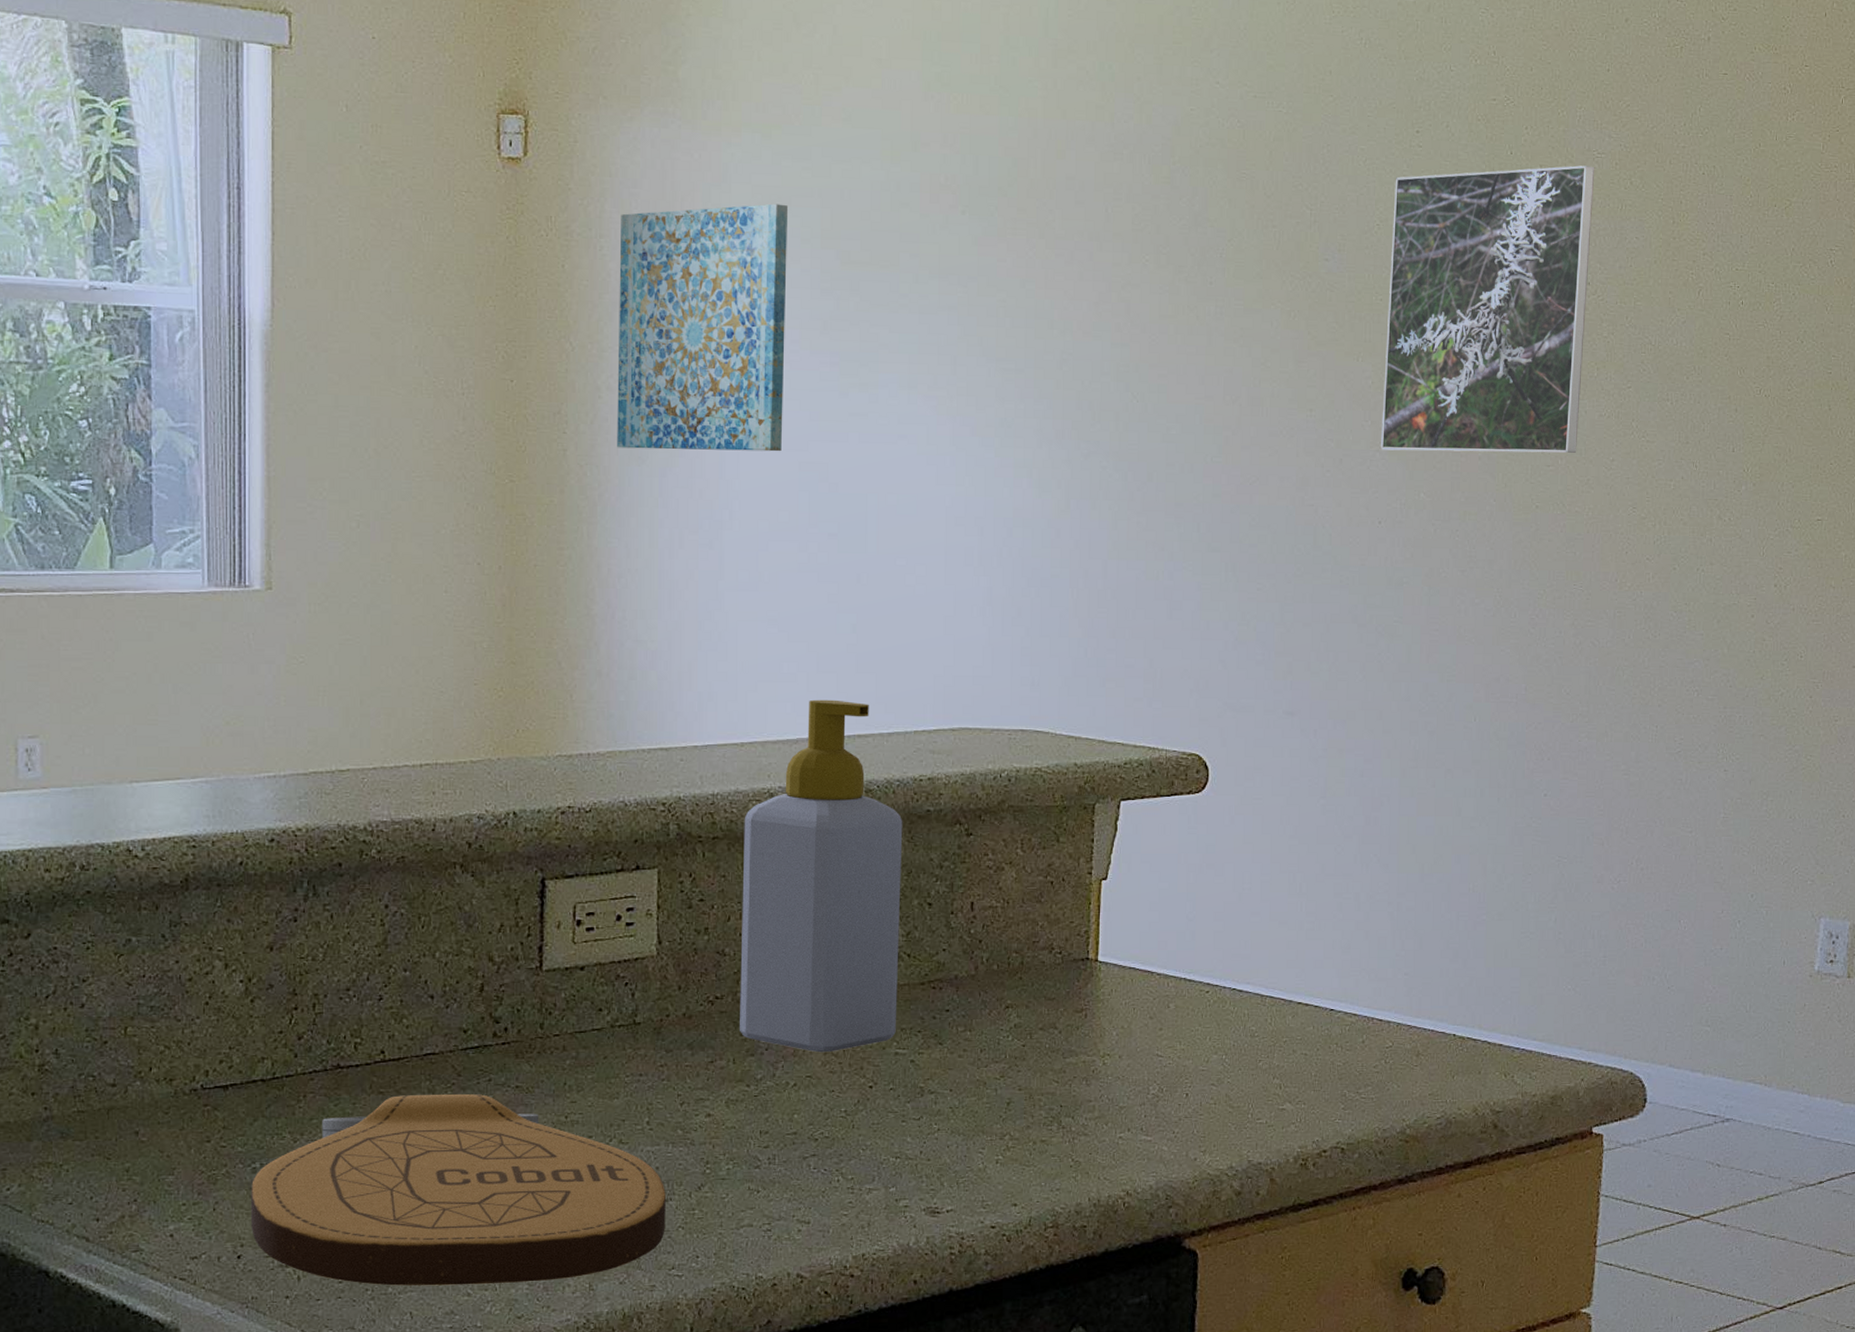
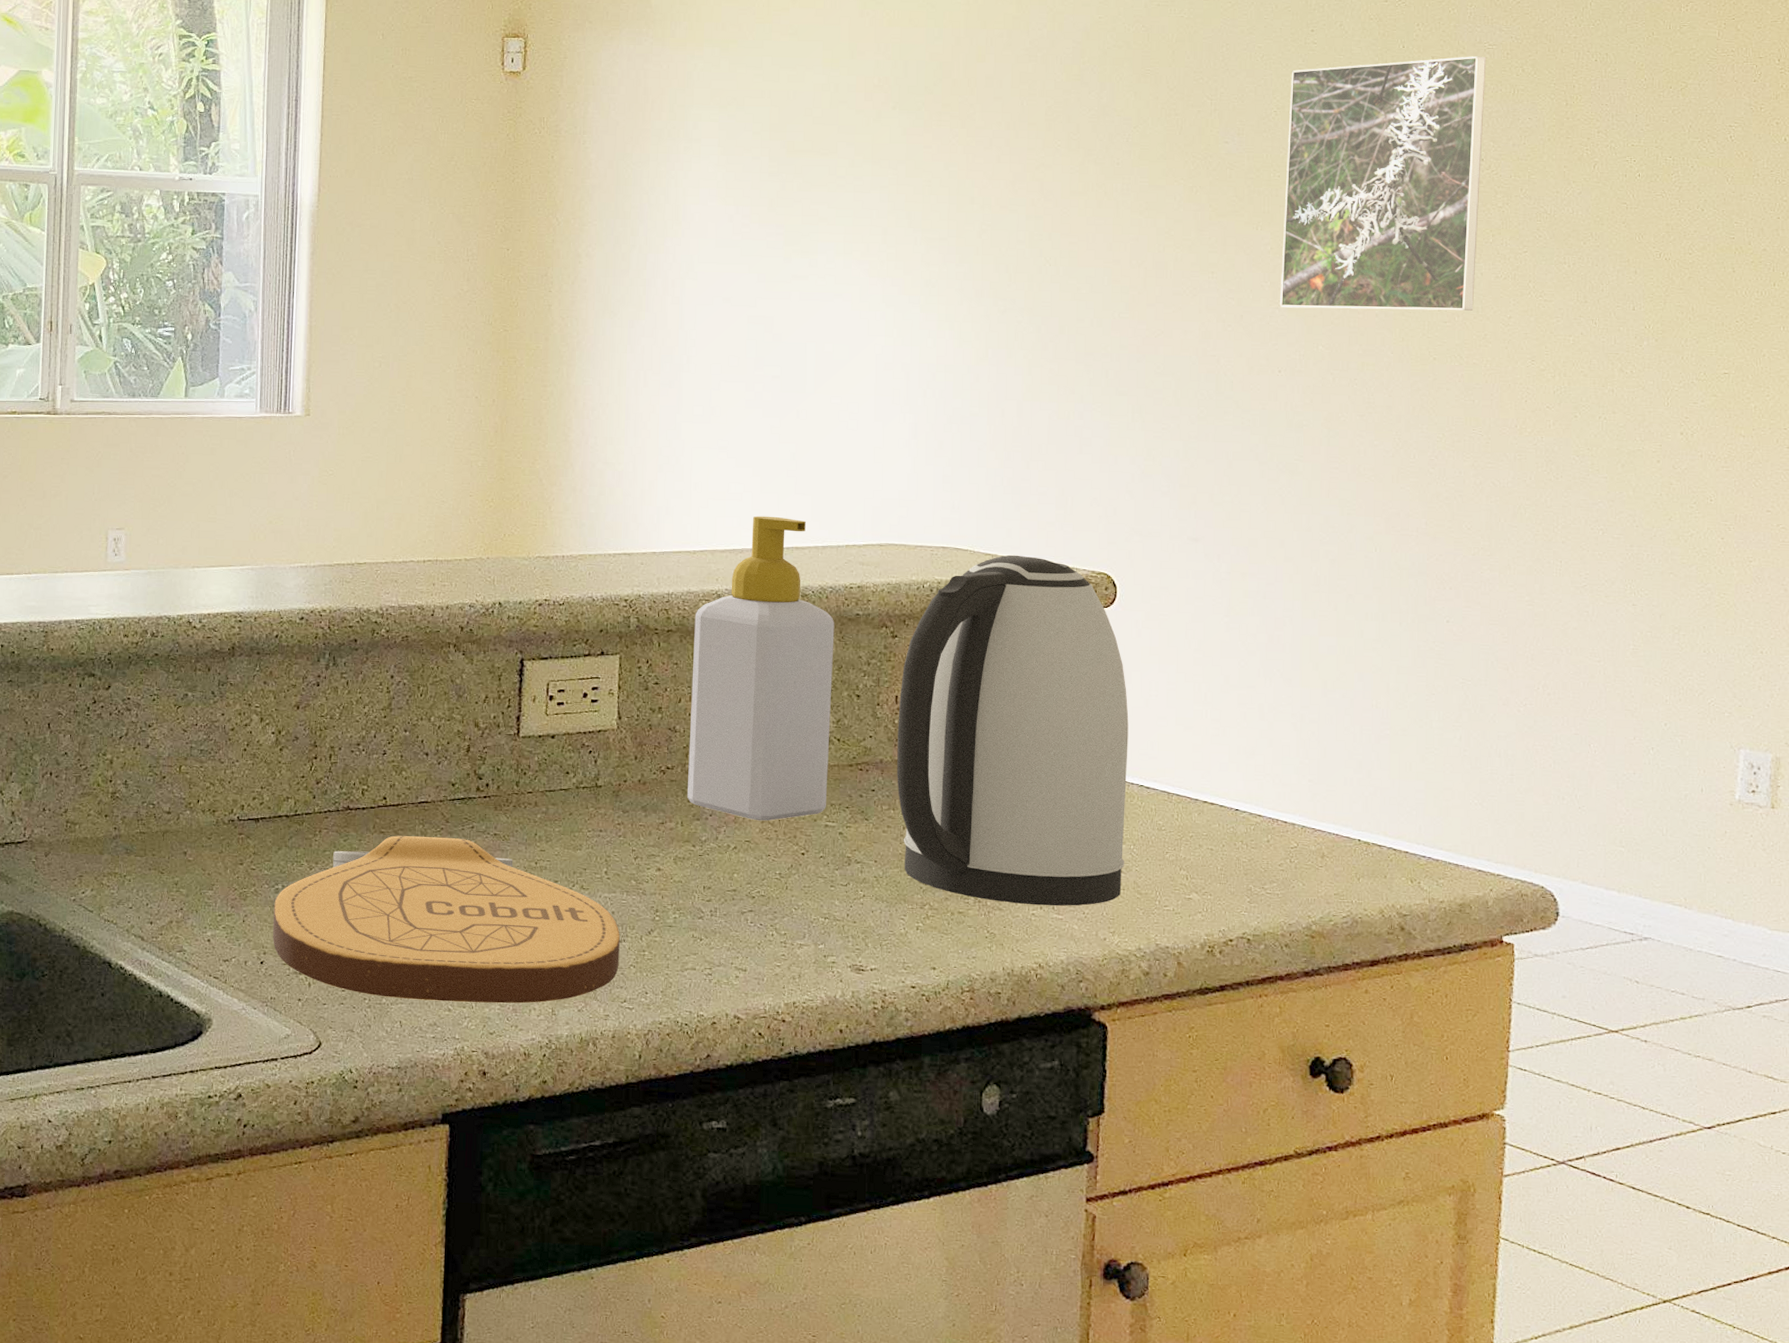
wall art: present [617,203,789,452] -> none [593,104,742,308]
kettle: none [973,736,1221,1128] -> present [897,554,1129,906]

